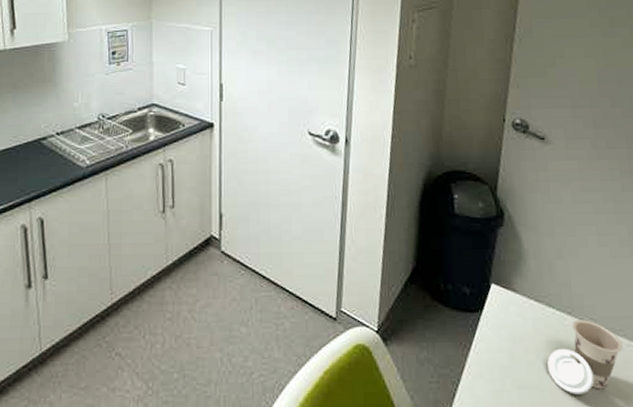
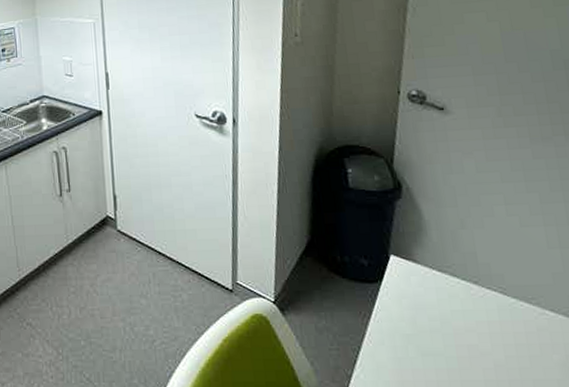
cup: present [547,319,623,395] -> none [453,288,536,362]

